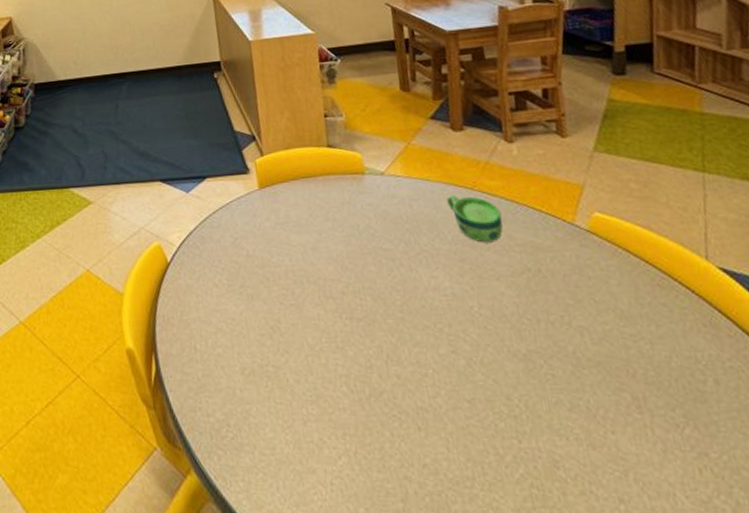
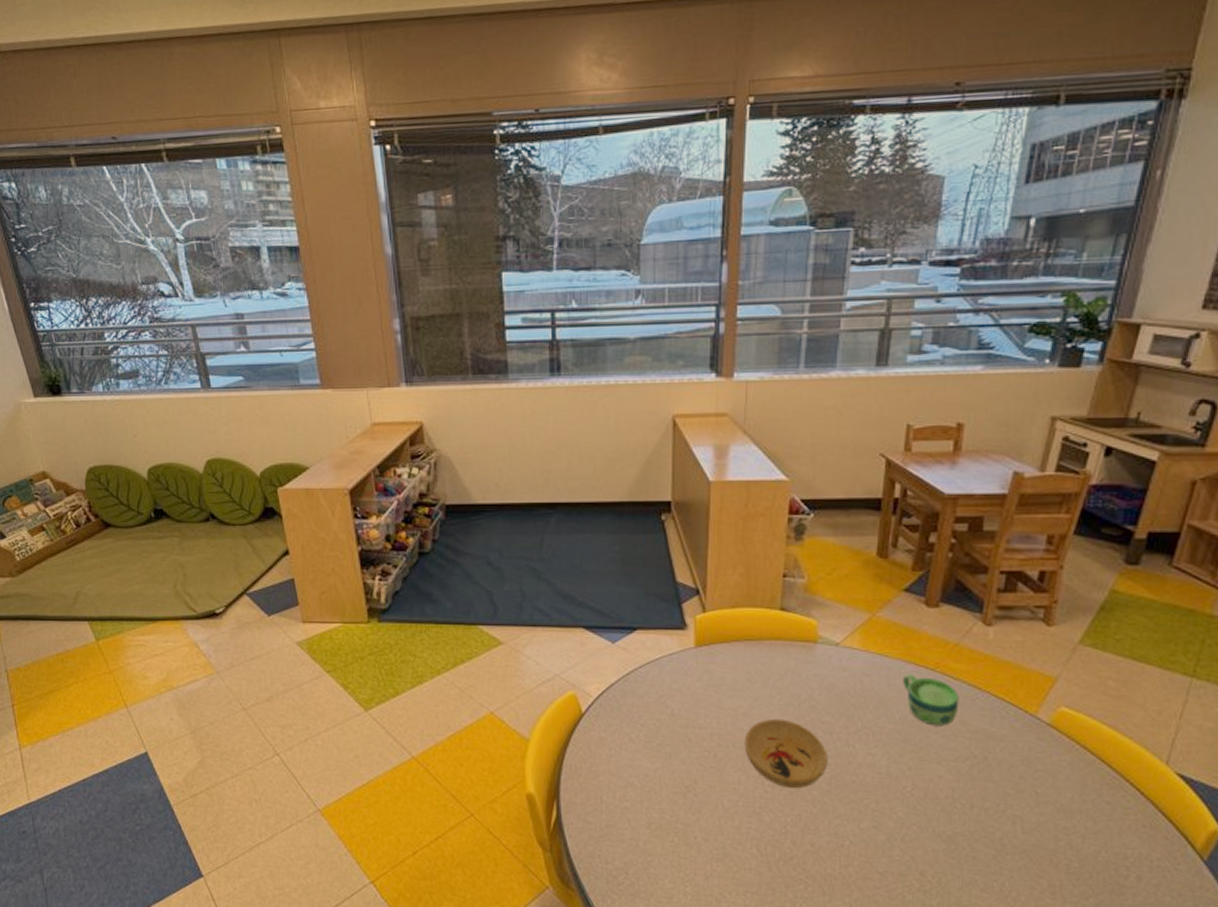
bowl: none [316,250,397,320] -> present [744,718,828,789]

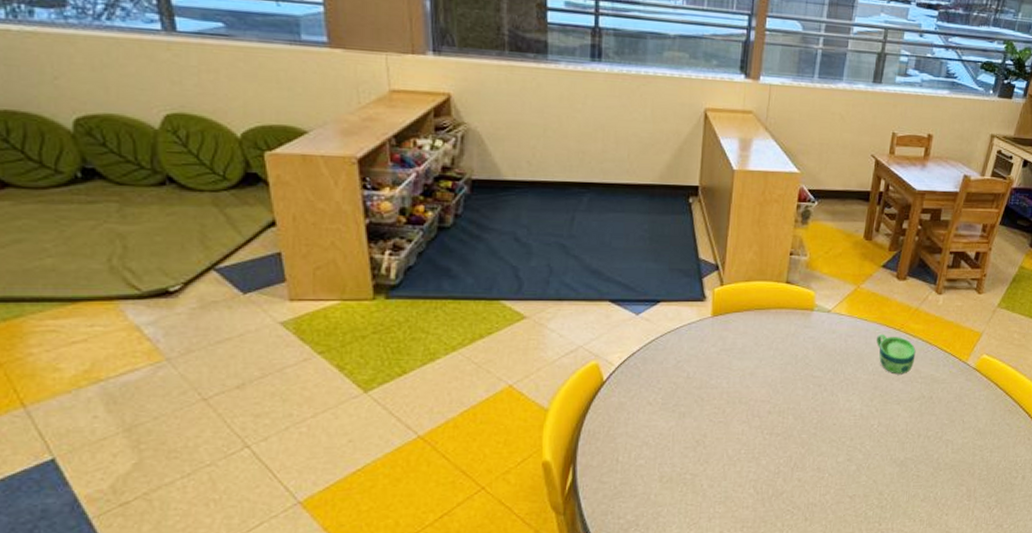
bowl: present [744,718,828,789] -> none [749,376,816,435]

